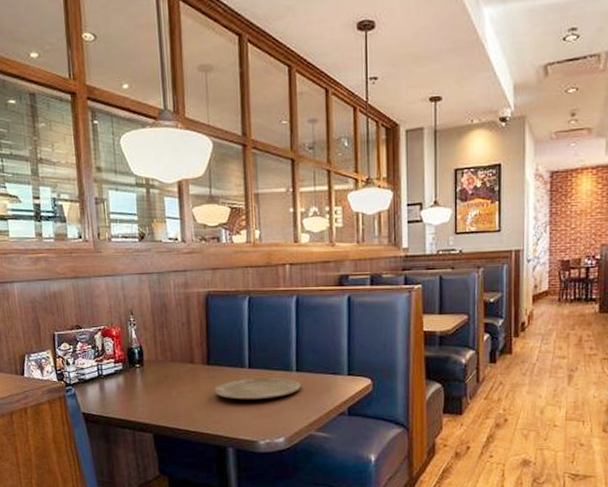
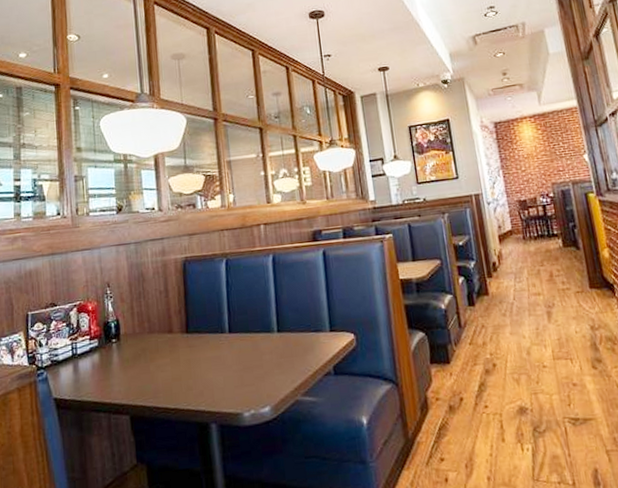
plate: present [214,377,301,400] -> none [194,340,284,368]

